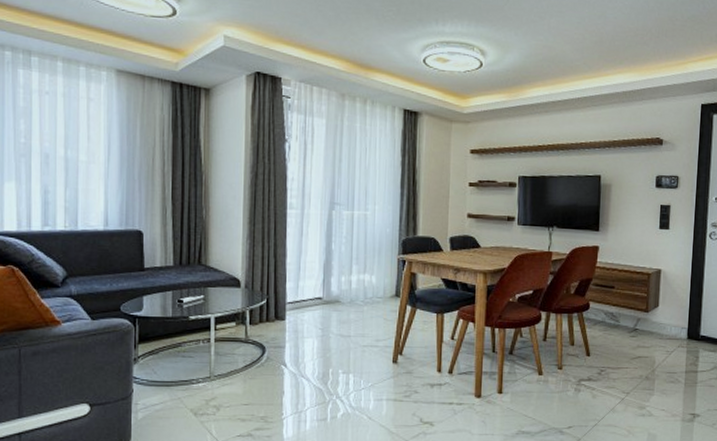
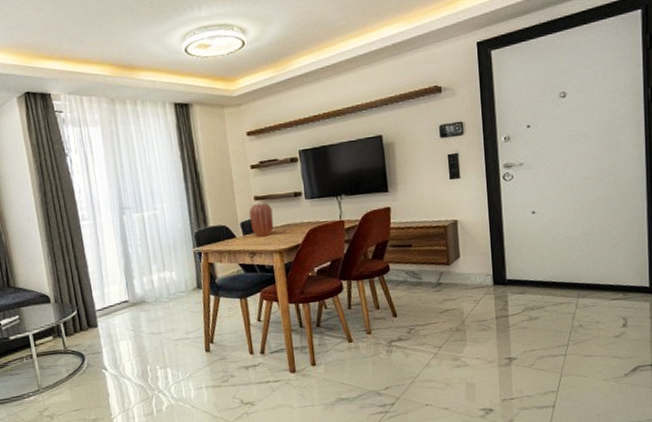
vase: none [459,222,483,255] -> present [249,203,274,237]

